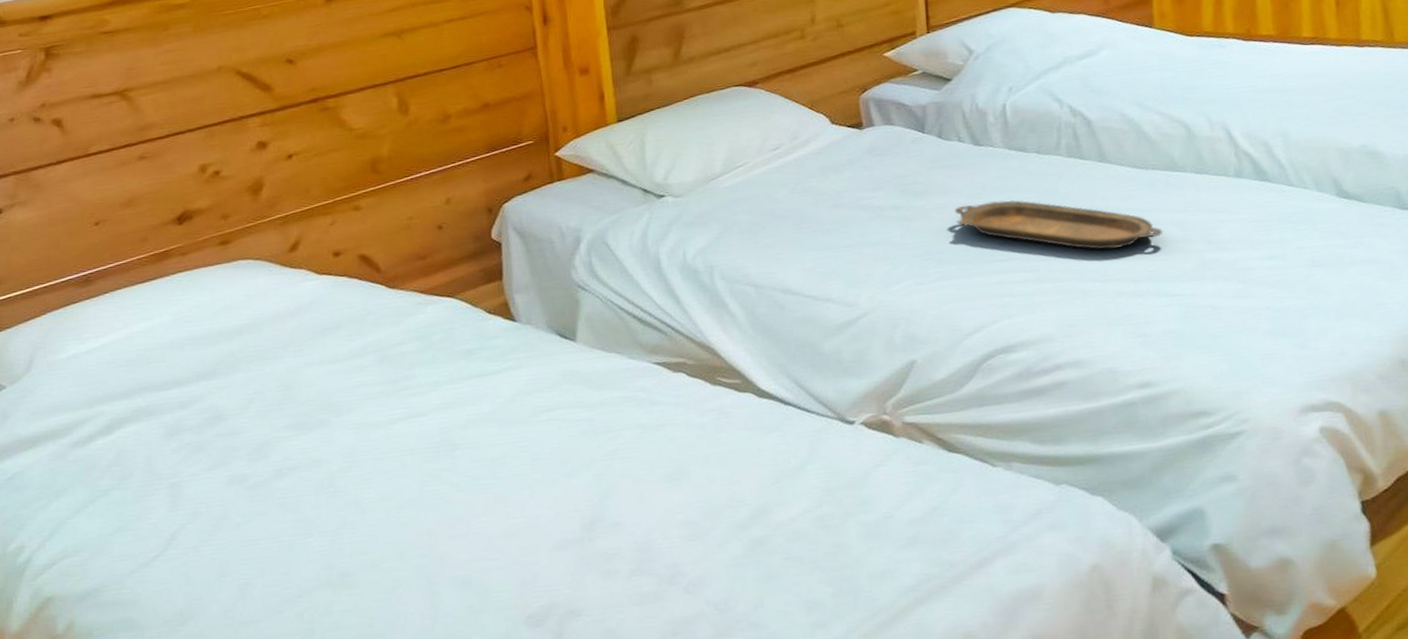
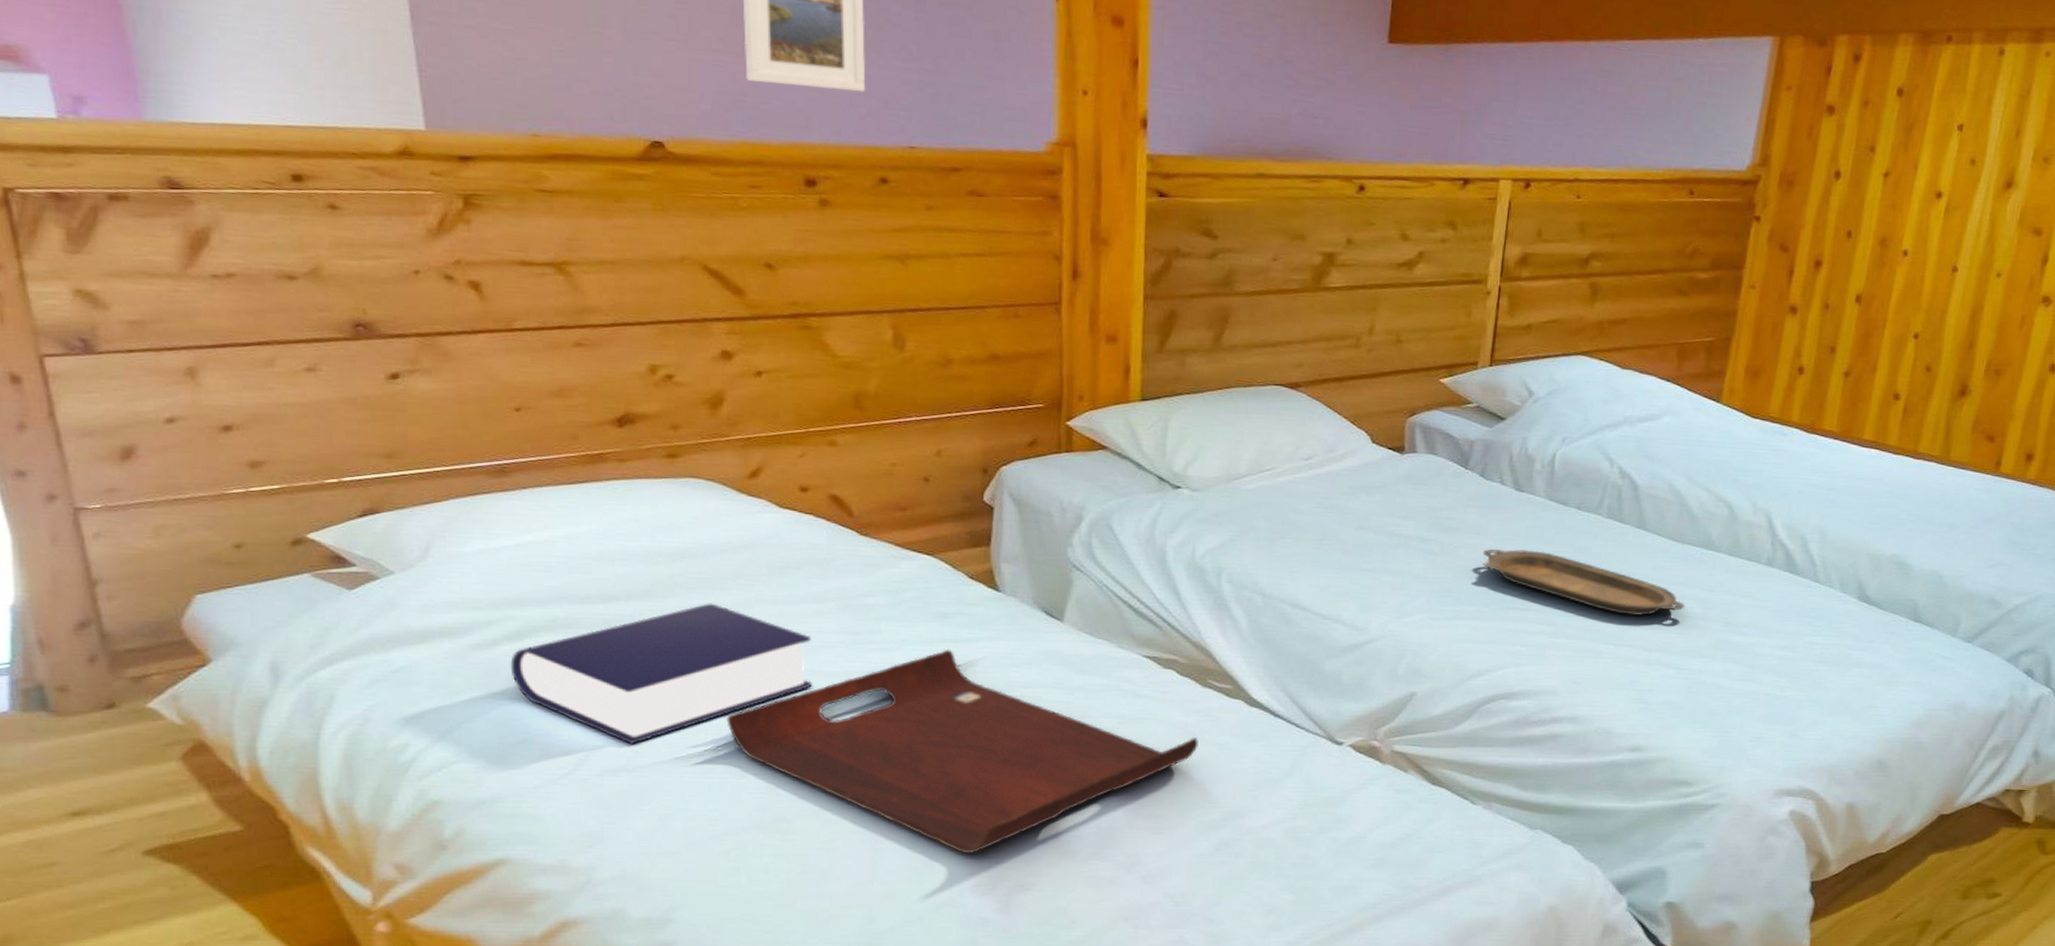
book: none [103,372,362,518] -> present [510,603,813,744]
serving tray: none [290,384,717,586] -> present [726,649,1198,853]

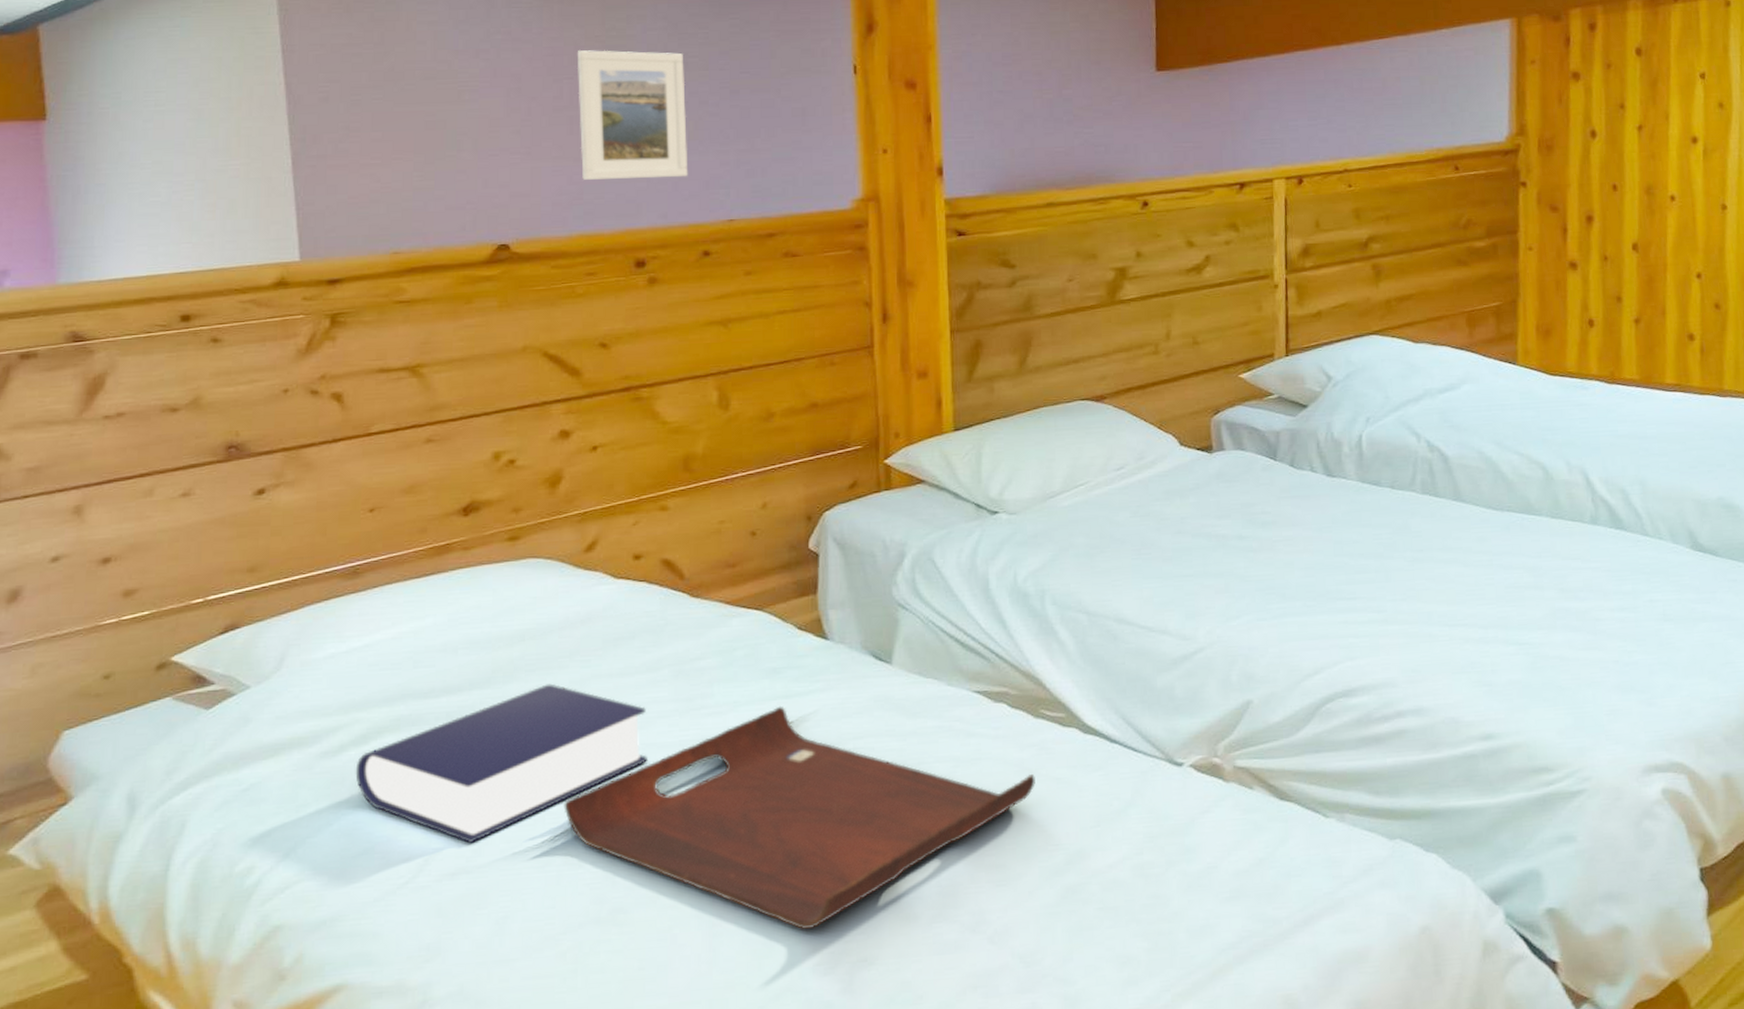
serving tray: present [1482,548,1685,617] -> none [1302,535,1515,593]

